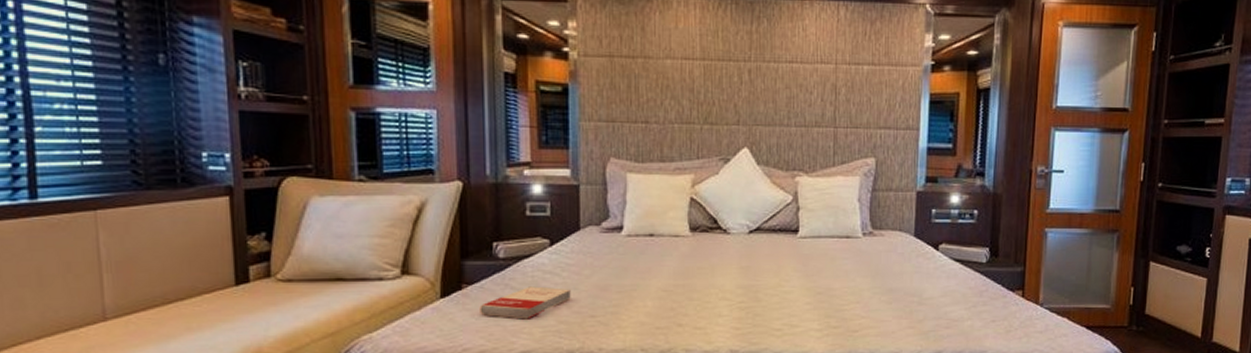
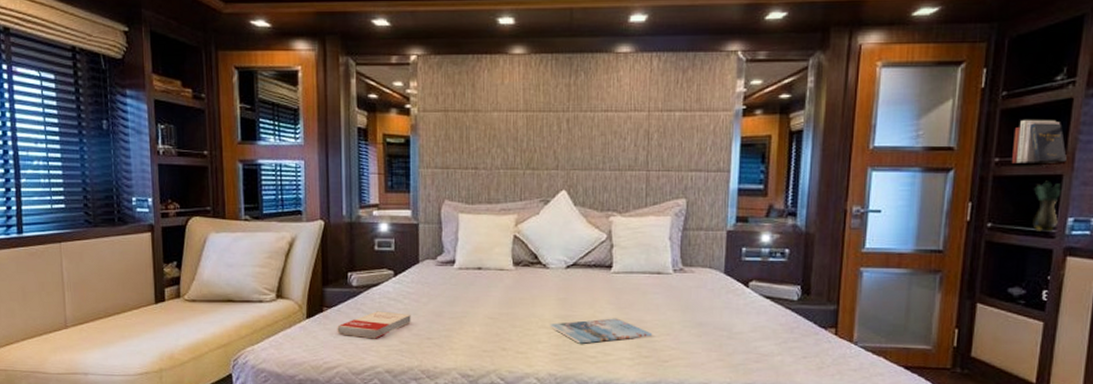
magazine: none [731,286,842,316] -> present [549,318,653,344]
books: none [1179,82,1225,127] -> present [1012,119,1067,165]
vase: none [1197,141,1222,191] -> present [1032,179,1063,232]

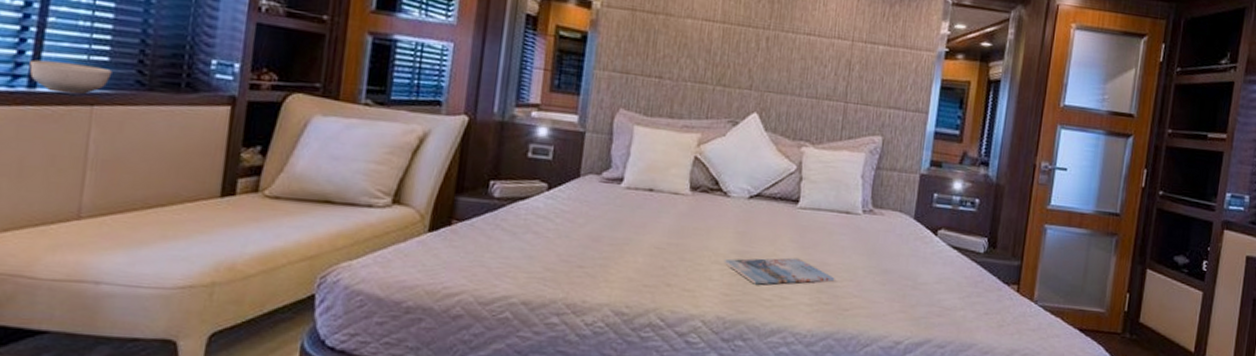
bowl: none [16,212,69,235] -> present [29,59,112,95]
book: present [337,311,411,339] -> none [466,229,562,263]
books: present [1012,119,1067,165] -> none [1182,95,1227,141]
vase: present [1032,179,1063,232] -> none [1197,154,1223,205]

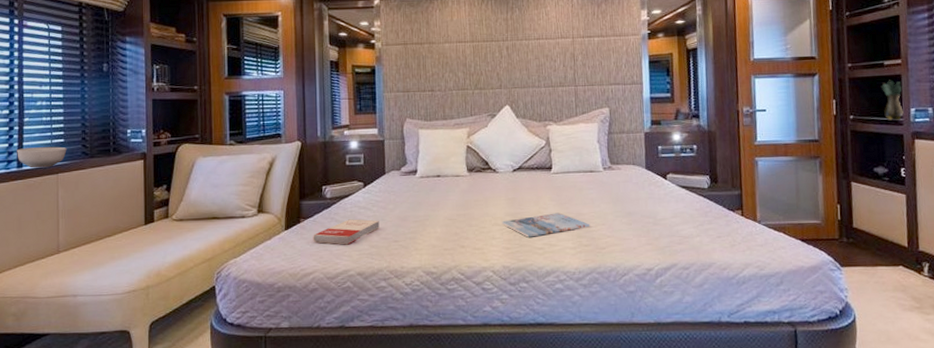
book: none [466,229,562,263] -> present [313,219,379,245]
vase: none [1197,154,1223,205] -> present [880,79,904,121]

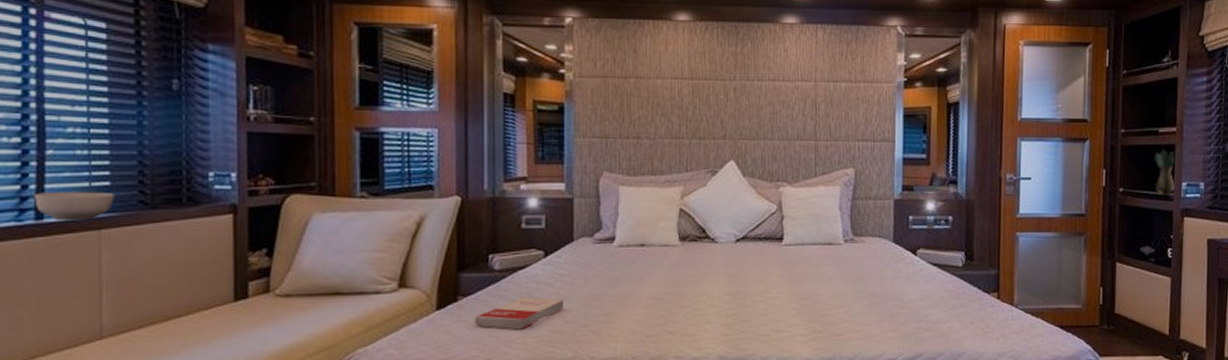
magazine: present [501,212,590,238] -> none [719,292,826,322]

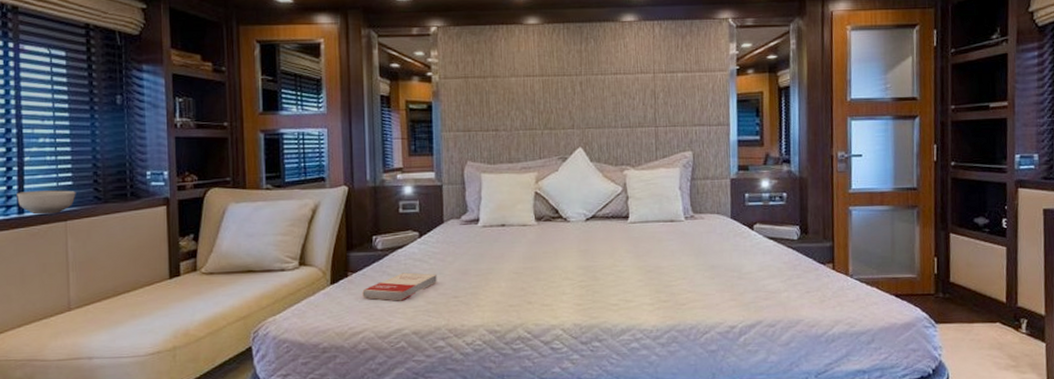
vase: present [1153,148,1176,195] -> none [985,122,1009,168]

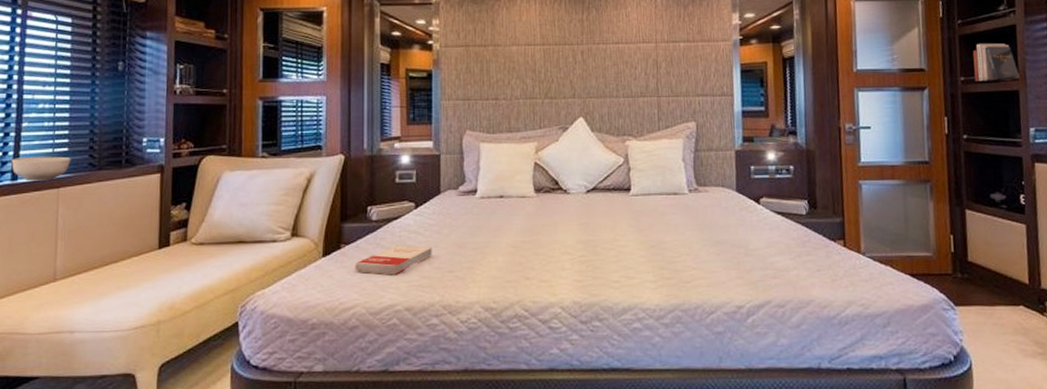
books: none [964,71,1008,111] -> present [972,43,1020,82]

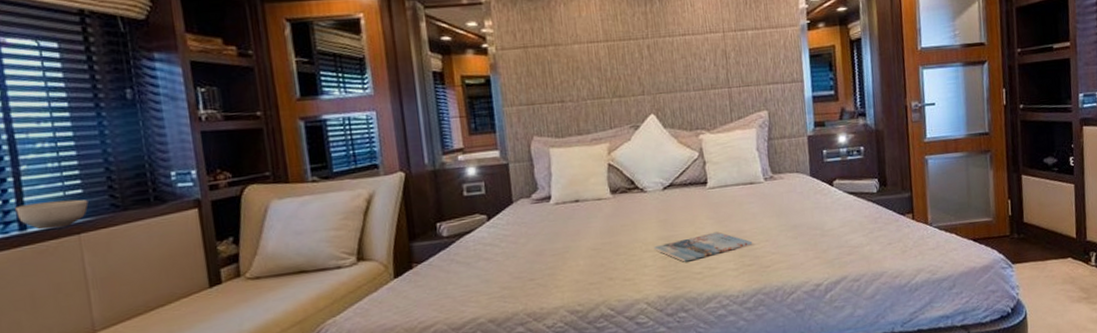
book: present [355,245,432,275] -> none [430,257,511,290]
magazine: none [572,240,673,269] -> present [653,231,753,262]
books: present [972,43,1020,82] -> none [1028,13,1071,53]

